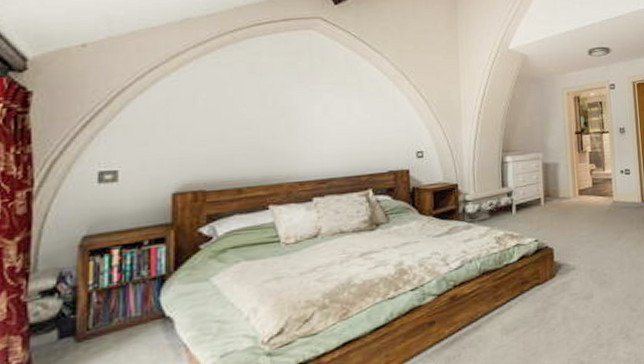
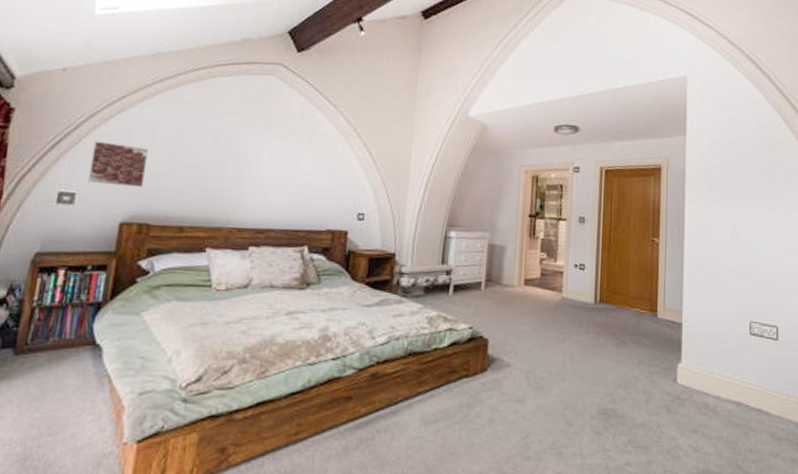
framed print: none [130,114,193,158] -> present [88,141,149,187]

